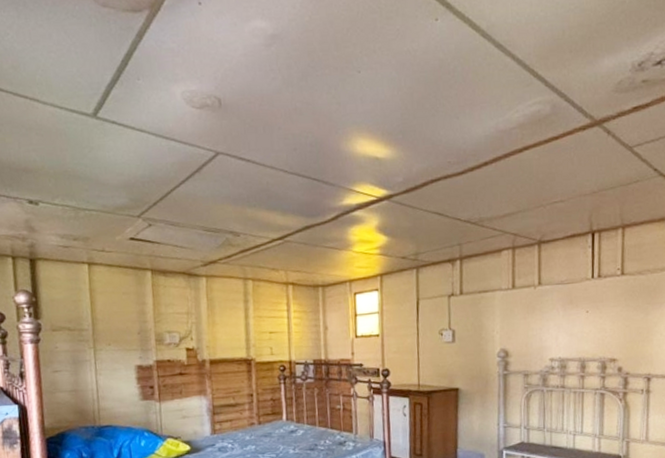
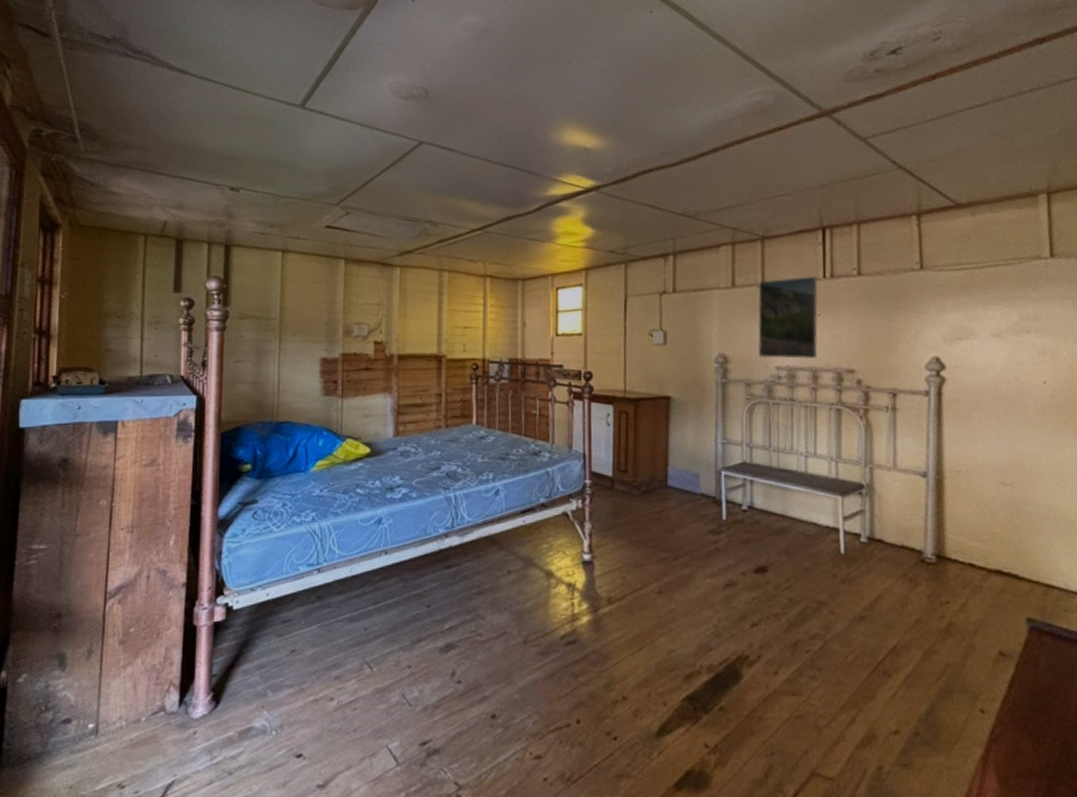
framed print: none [534,276,587,352] -> present [757,276,818,359]

